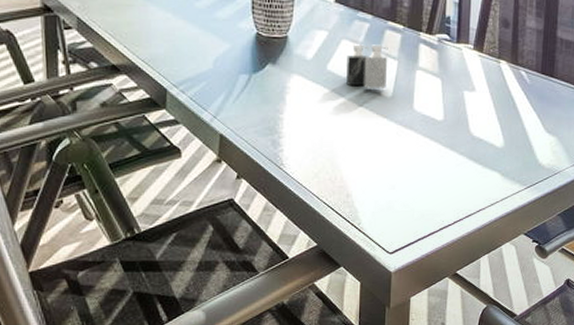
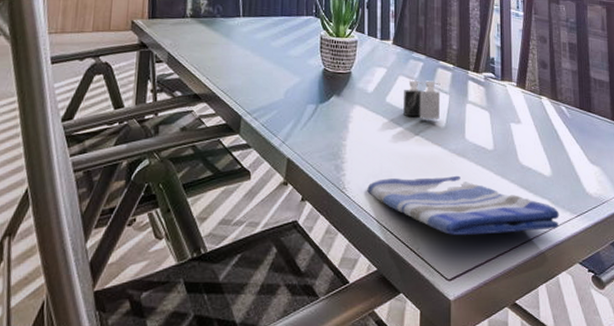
dish towel: none [307,148,508,209] -> present [367,175,559,235]

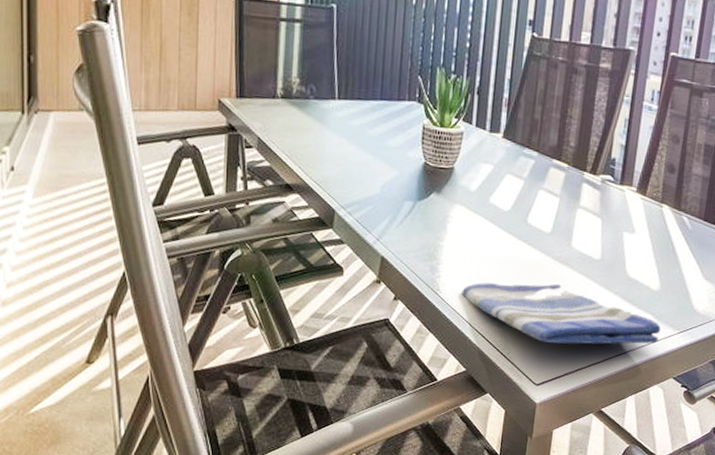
candle: present [404,80,441,119] -> none [507,179,551,224]

